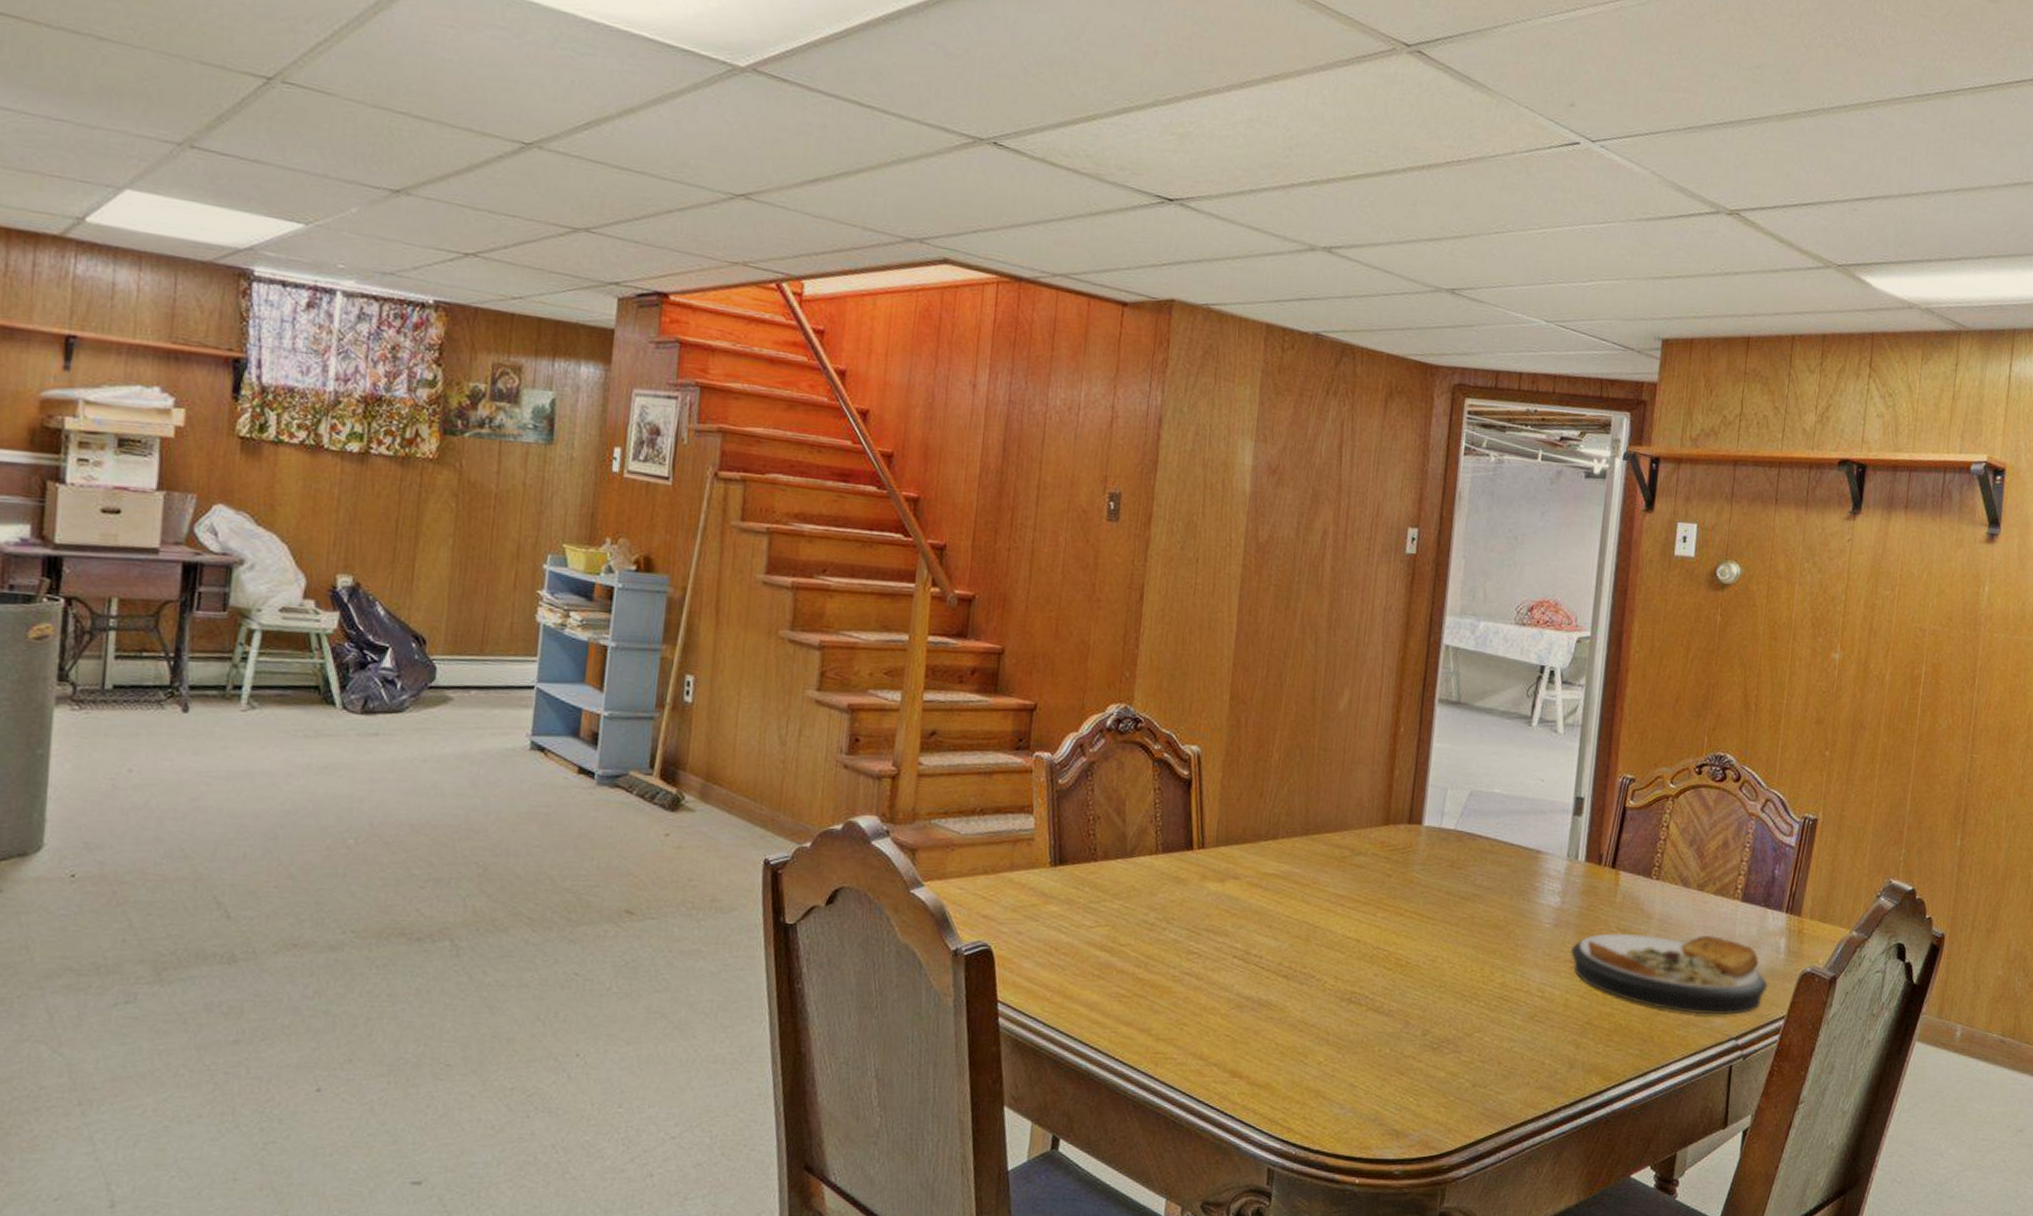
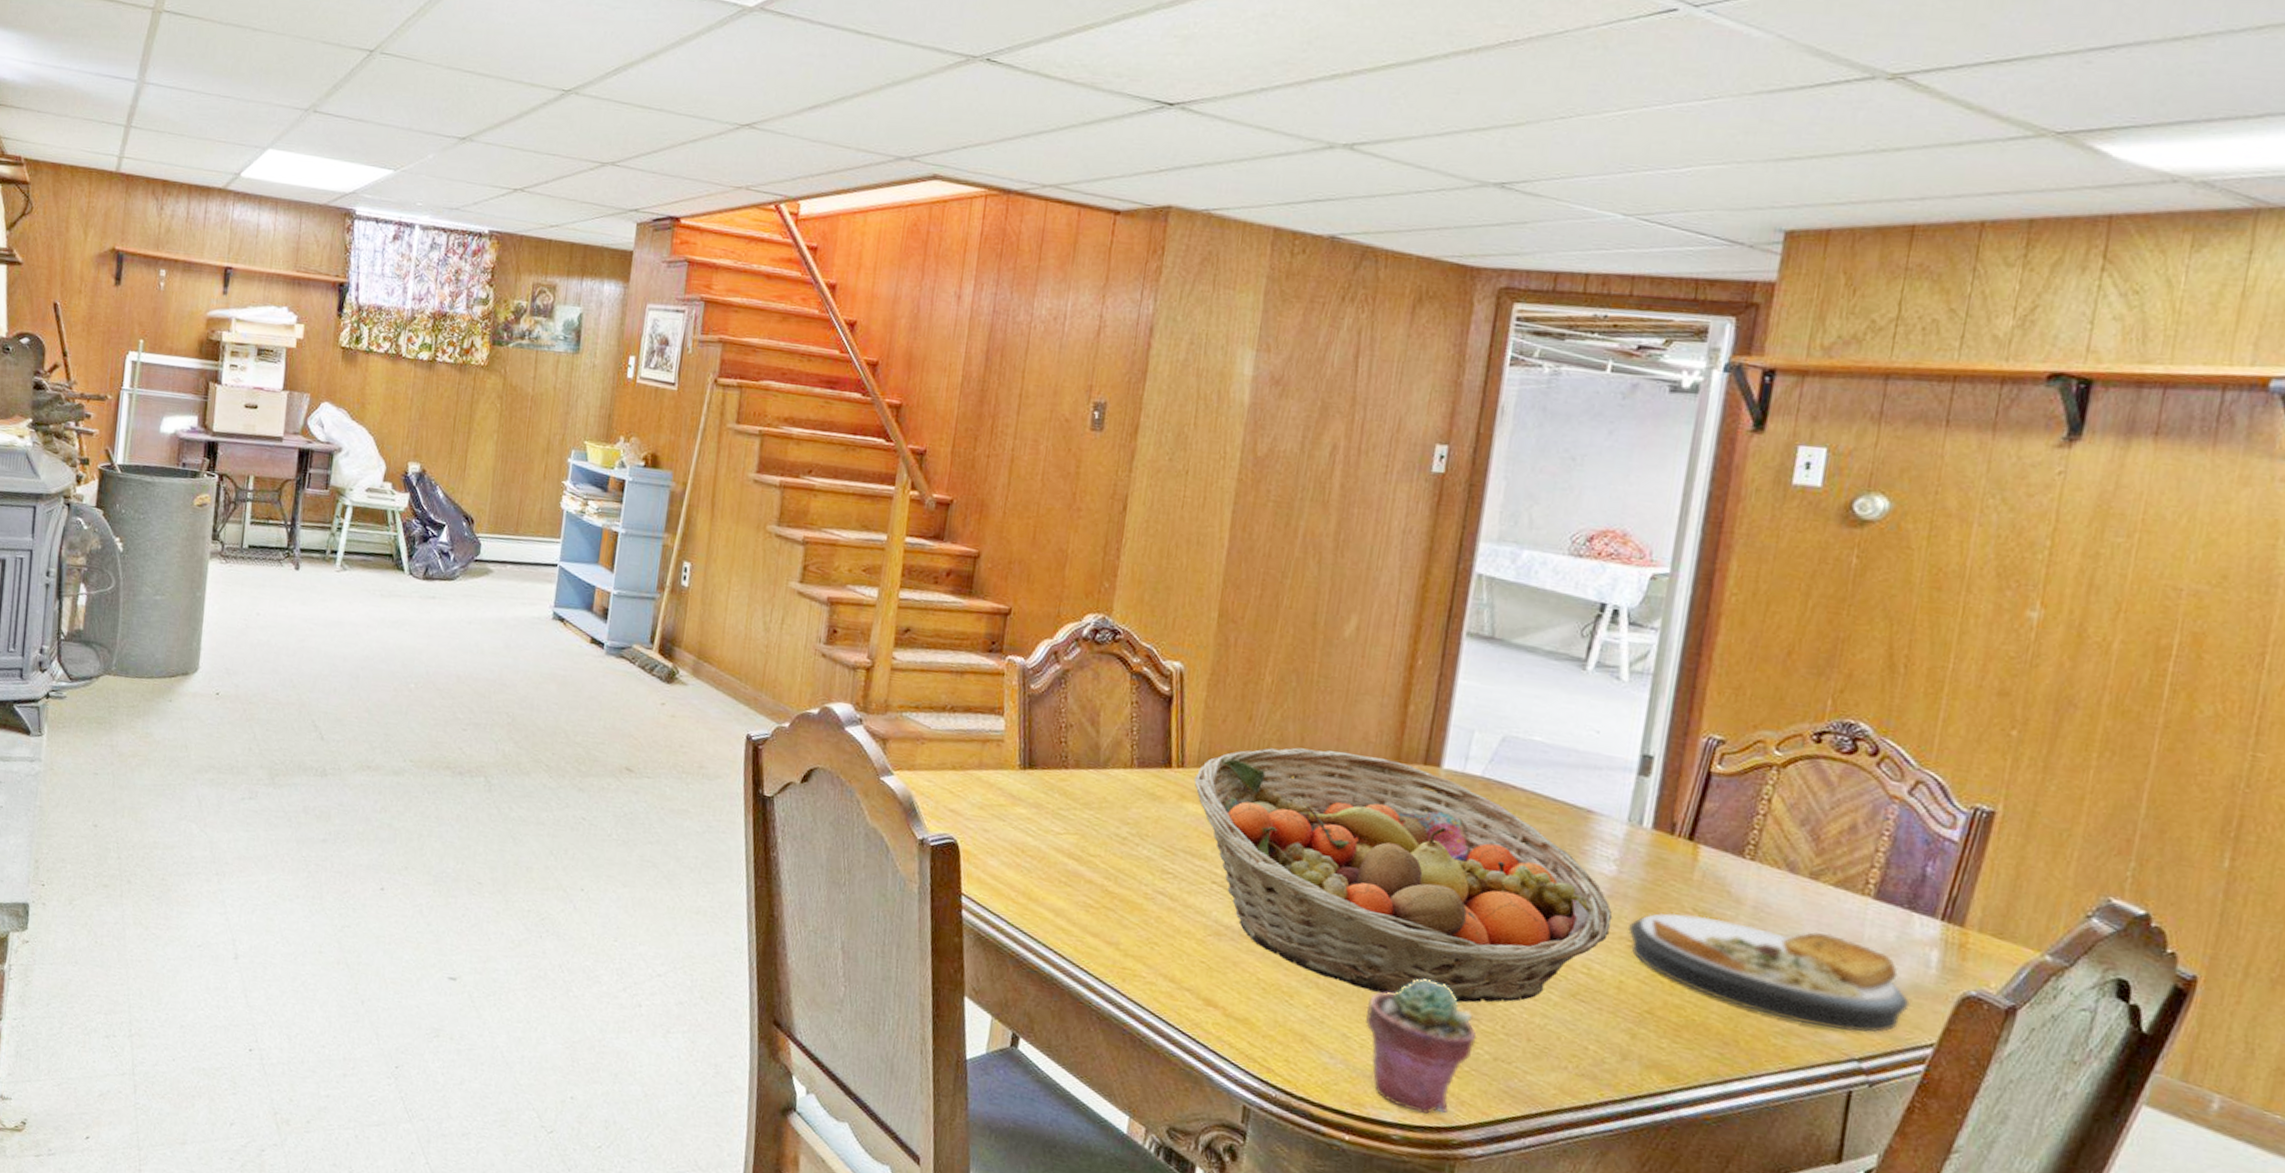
fruit basket: none [1214,818,1559,1040] -> present [1194,747,1613,1003]
potted succulent: none [1369,1021,1459,1147] -> present [1366,978,1477,1114]

